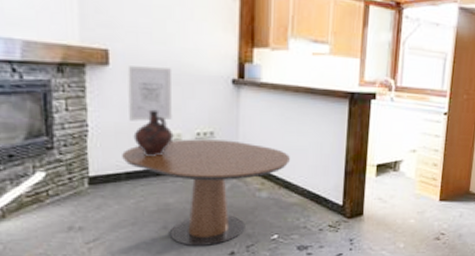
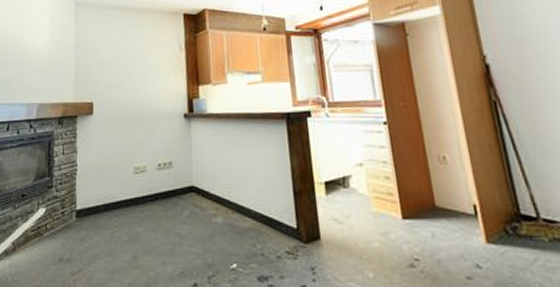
dining table: present [122,139,290,245] -> none [101,168,239,277]
wall art: present [127,66,173,122] -> none [106,111,138,158]
ceramic jug: present [133,109,174,156] -> none [110,146,140,188]

